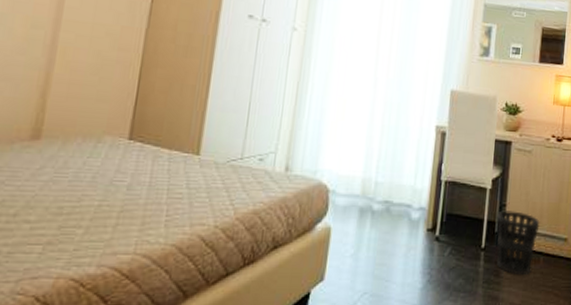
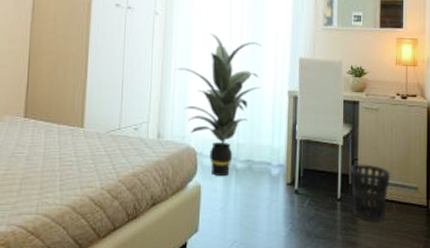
indoor plant: none [311,56,411,219] -> present [175,33,262,177]

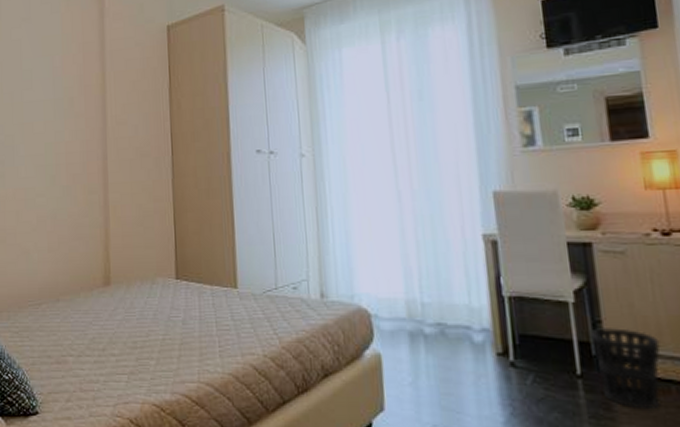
indoor plant: present [175,33,262,177] -> none [332,171,444,344]

